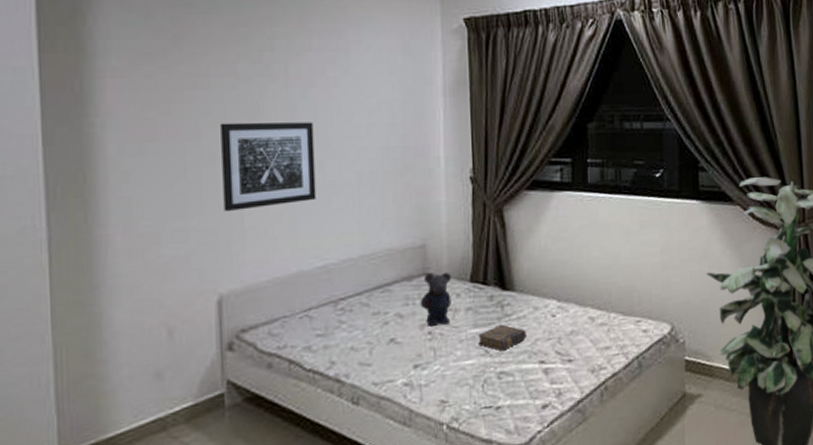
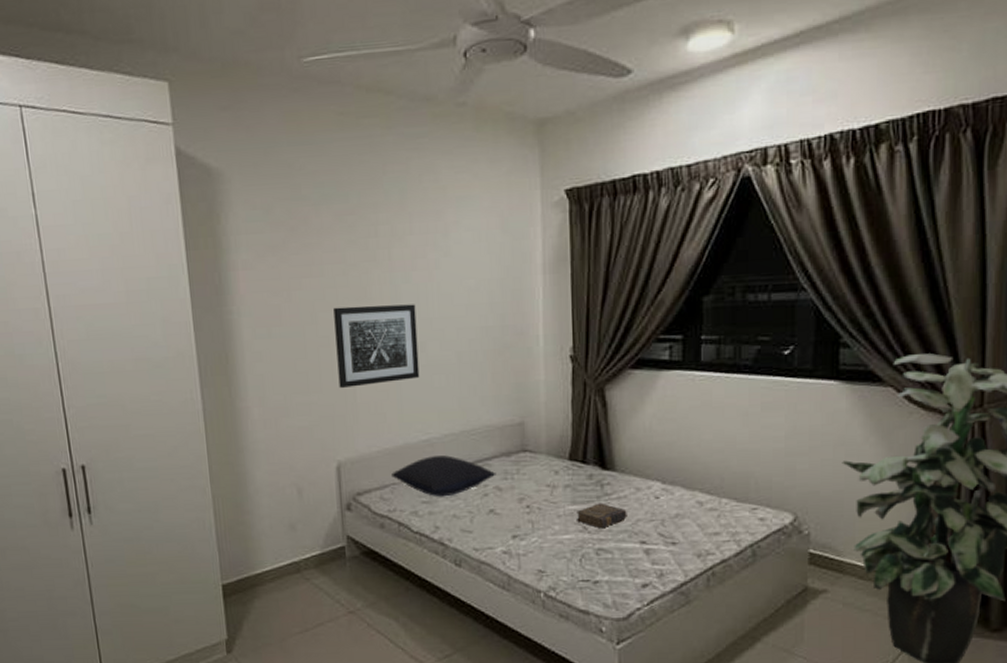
pillow: none [282,282,397,329] -> present [392,455,496,497]
bear: present [419,272,452,326] -> none [518,449,550,500]

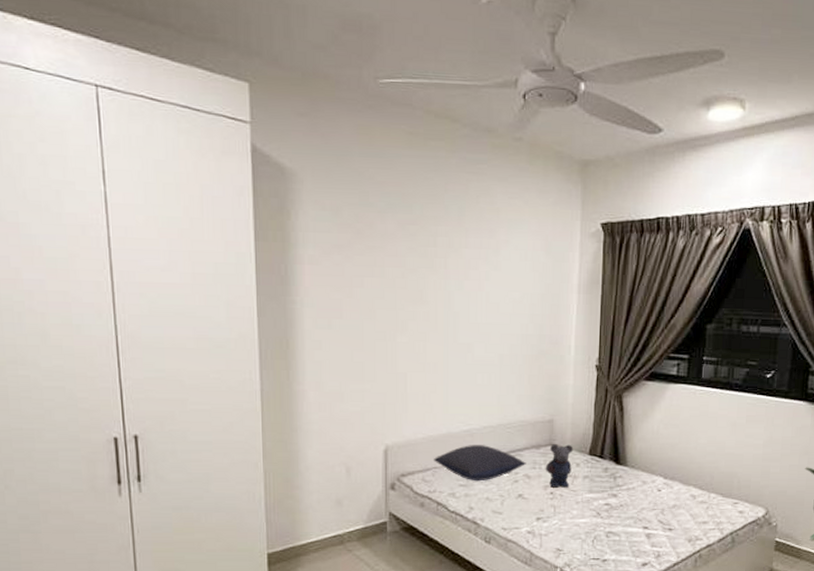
wall art: present [333,304,420,389] -> none [391,306,466,380]
bear: none [518,449,550,500] -> present [545,444,574,488]
book: present [577,503,627,529] -> none [592,492,634,515]

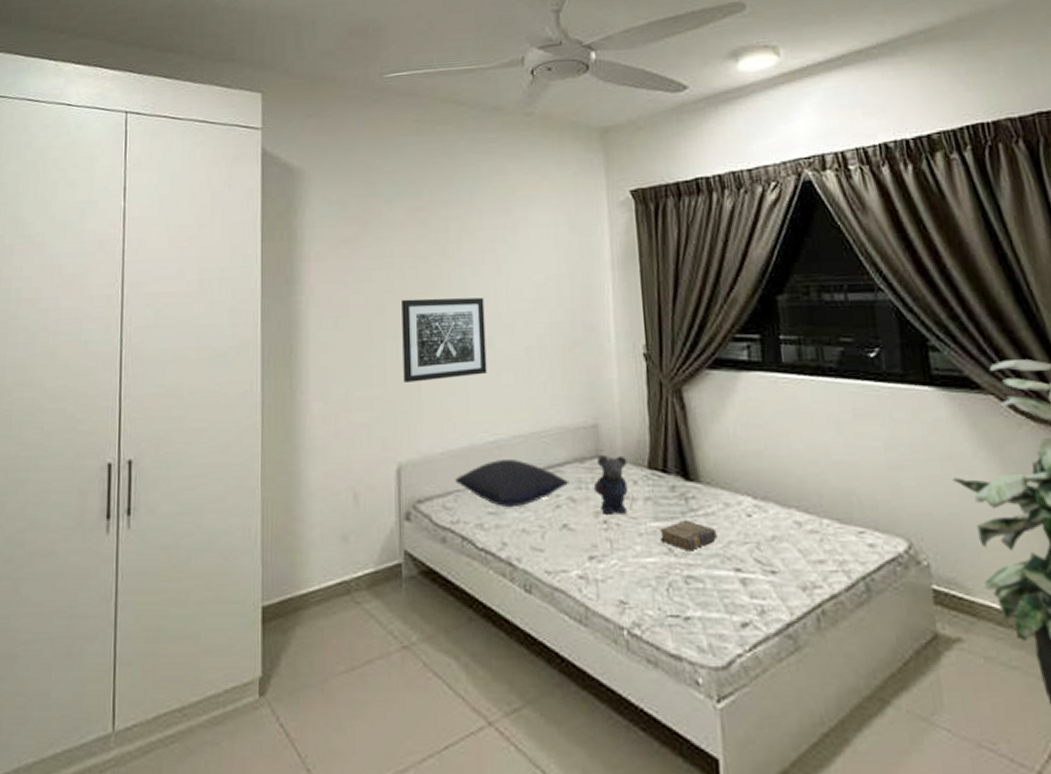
wall art: none [391,306,466,380] -> present [401,297,487,384]
book: none [592,492,634,515] -> present [660,520,717,552]

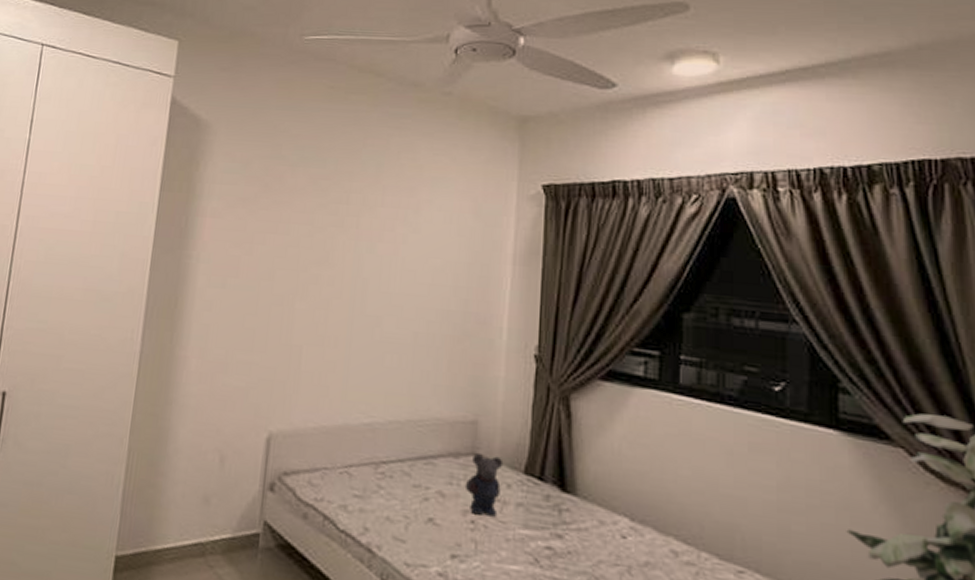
wall art: present [401,297,487,384] -> none [285,267,377,354]
pillow: present [456,460,569,508] -> none [325,443,441,494]
book: present [660,520,717,552] -> none [528,531,588,565]

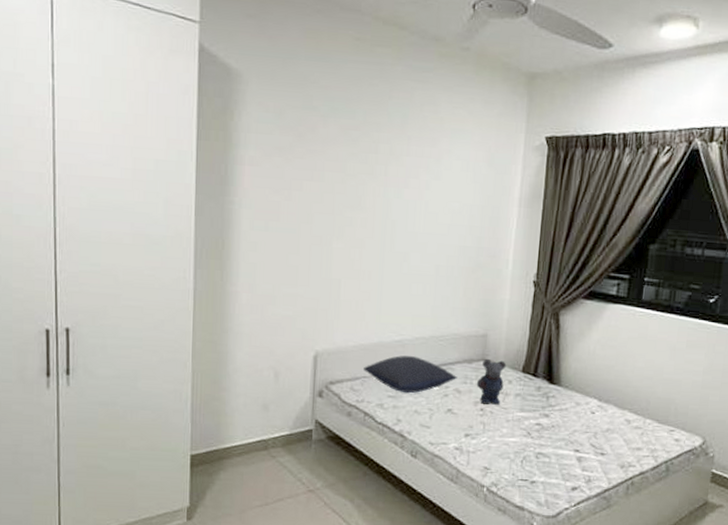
pillow: none [325,443,441,494] -> present [363,355,458,394]

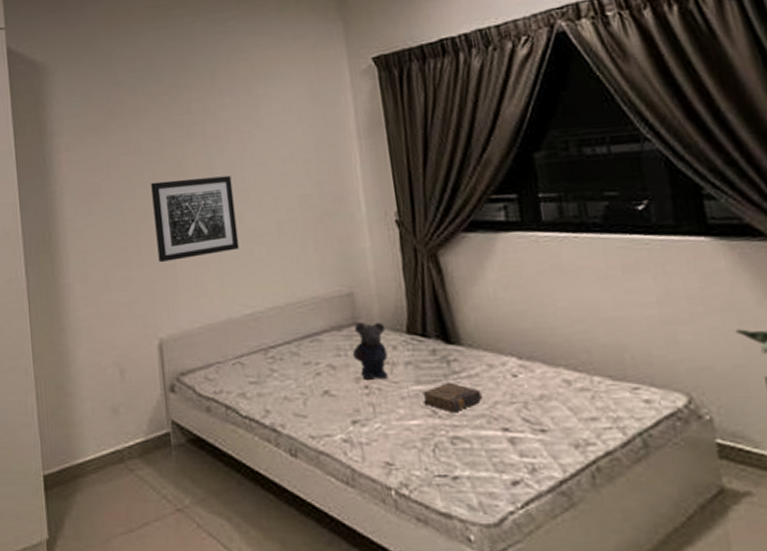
wall art: none [325,211,404,286] -> present [151,175,239,263]
pillow: present [363,355,458,394] -> none [216,330,328,377]
book: none [523,412,566,436] -> present [422,382,483,413]

